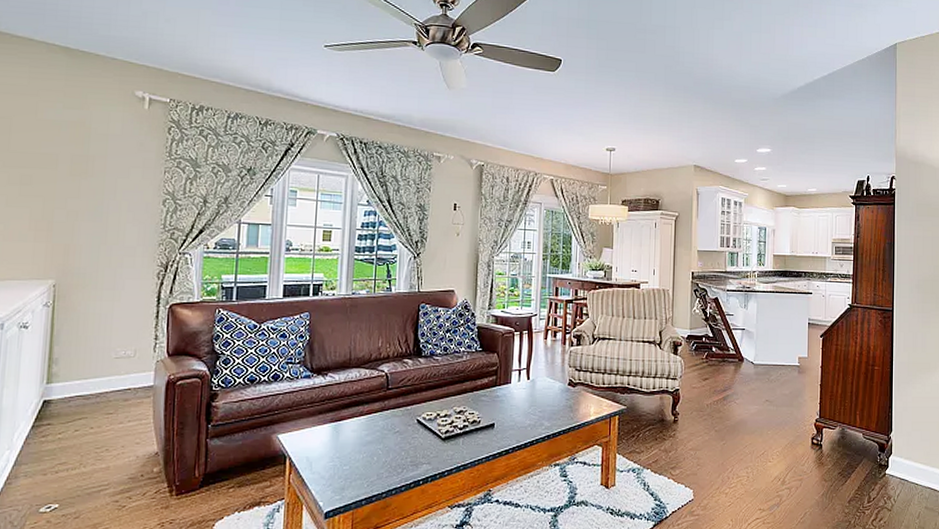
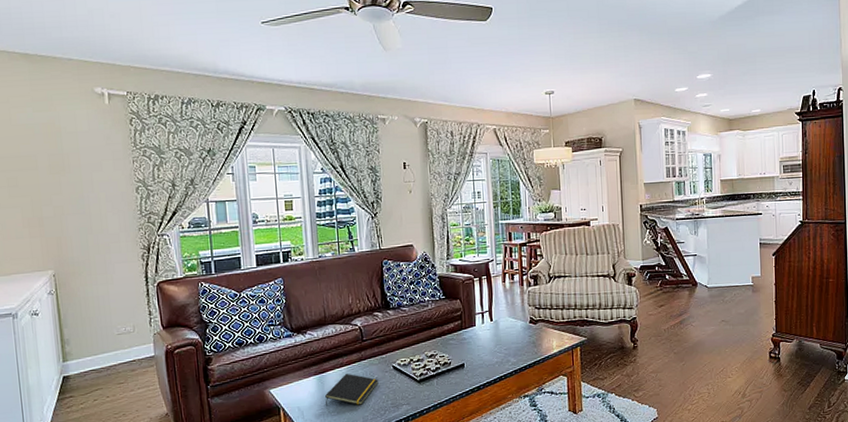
notepad: none [338,423,400,460] -> present [325,373,379,406]

